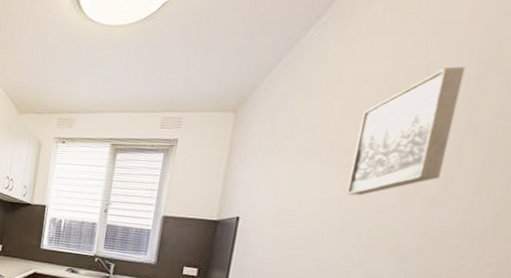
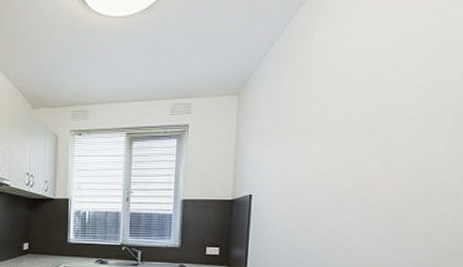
wall art: present [347,66,466,196] -> none [343,44,428,166]

